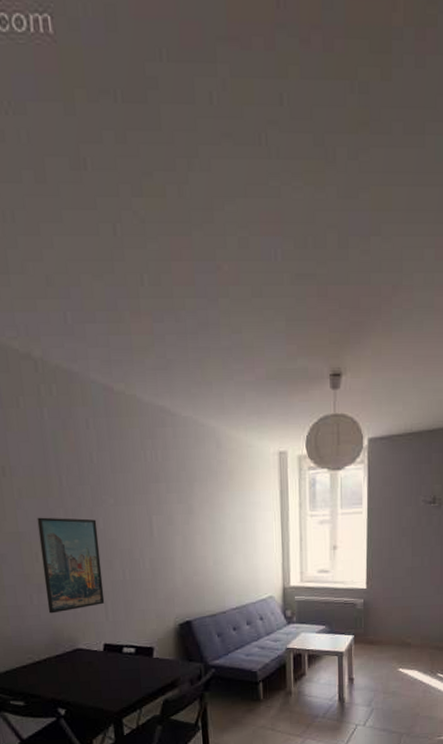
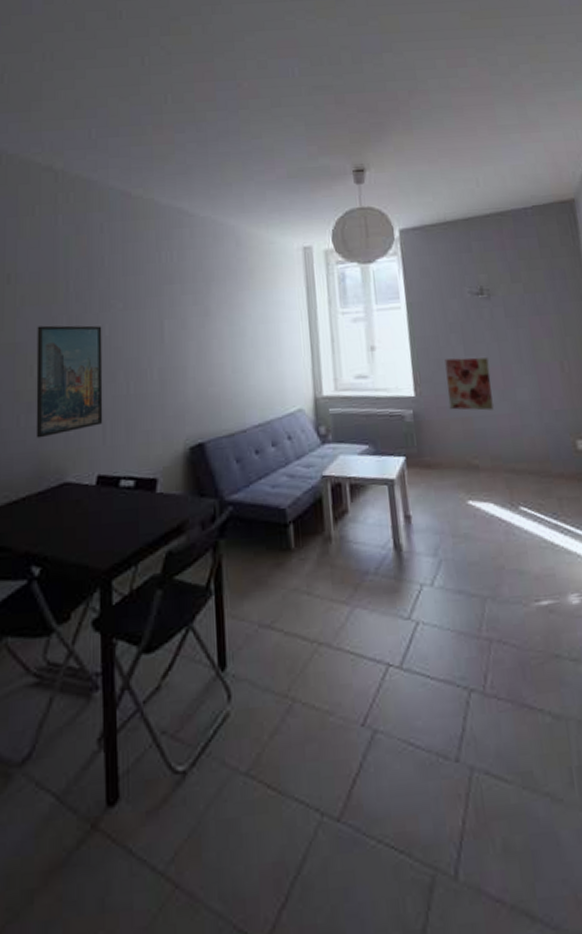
wall art: none [393,558,431,602] -> present [445,357,494,411]

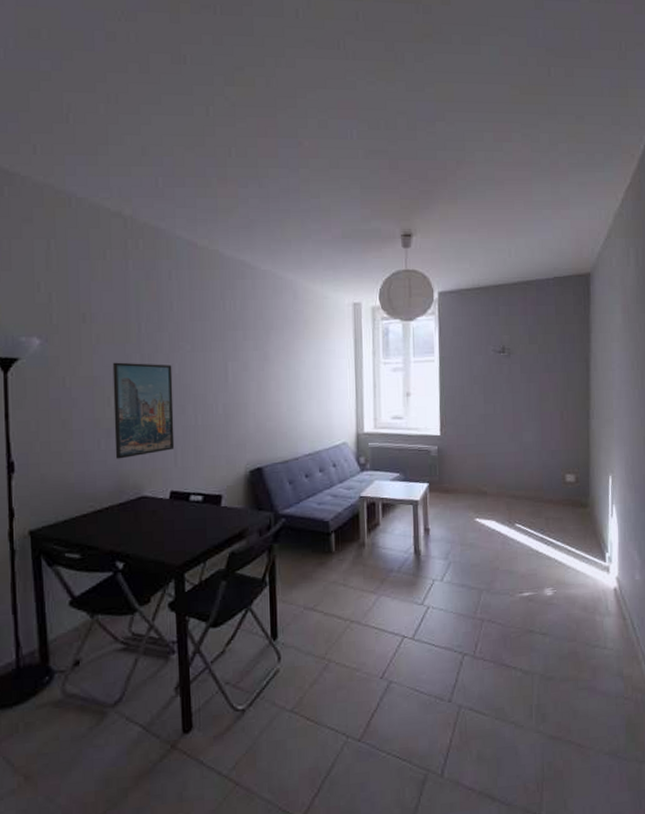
wall art: present [445,357,494,411] -> none [467,405,504,449]

